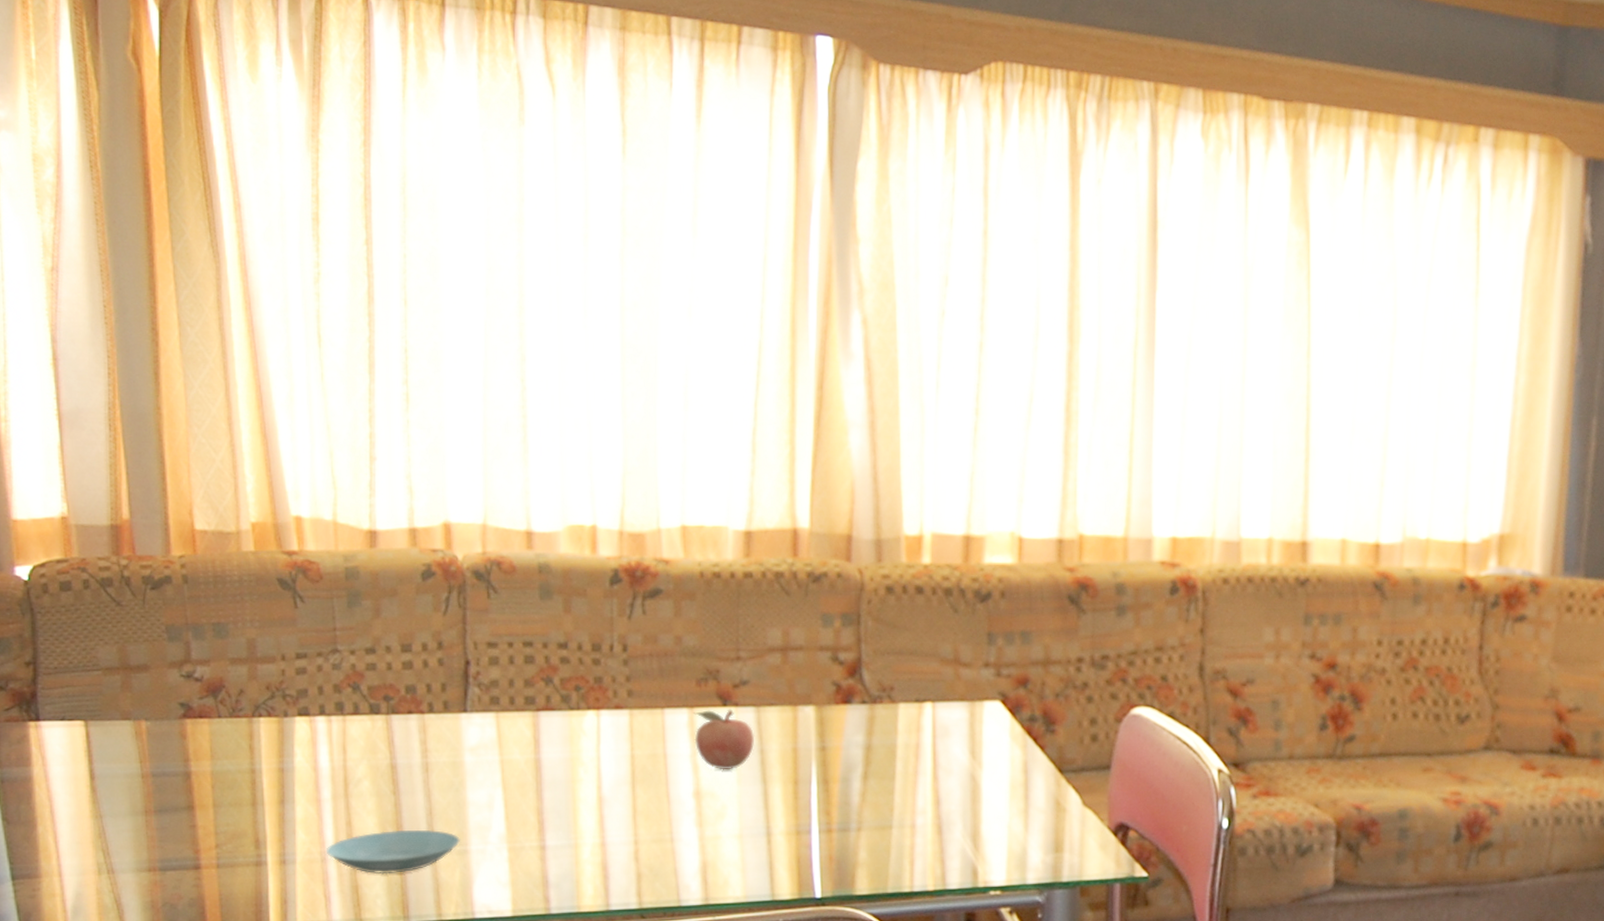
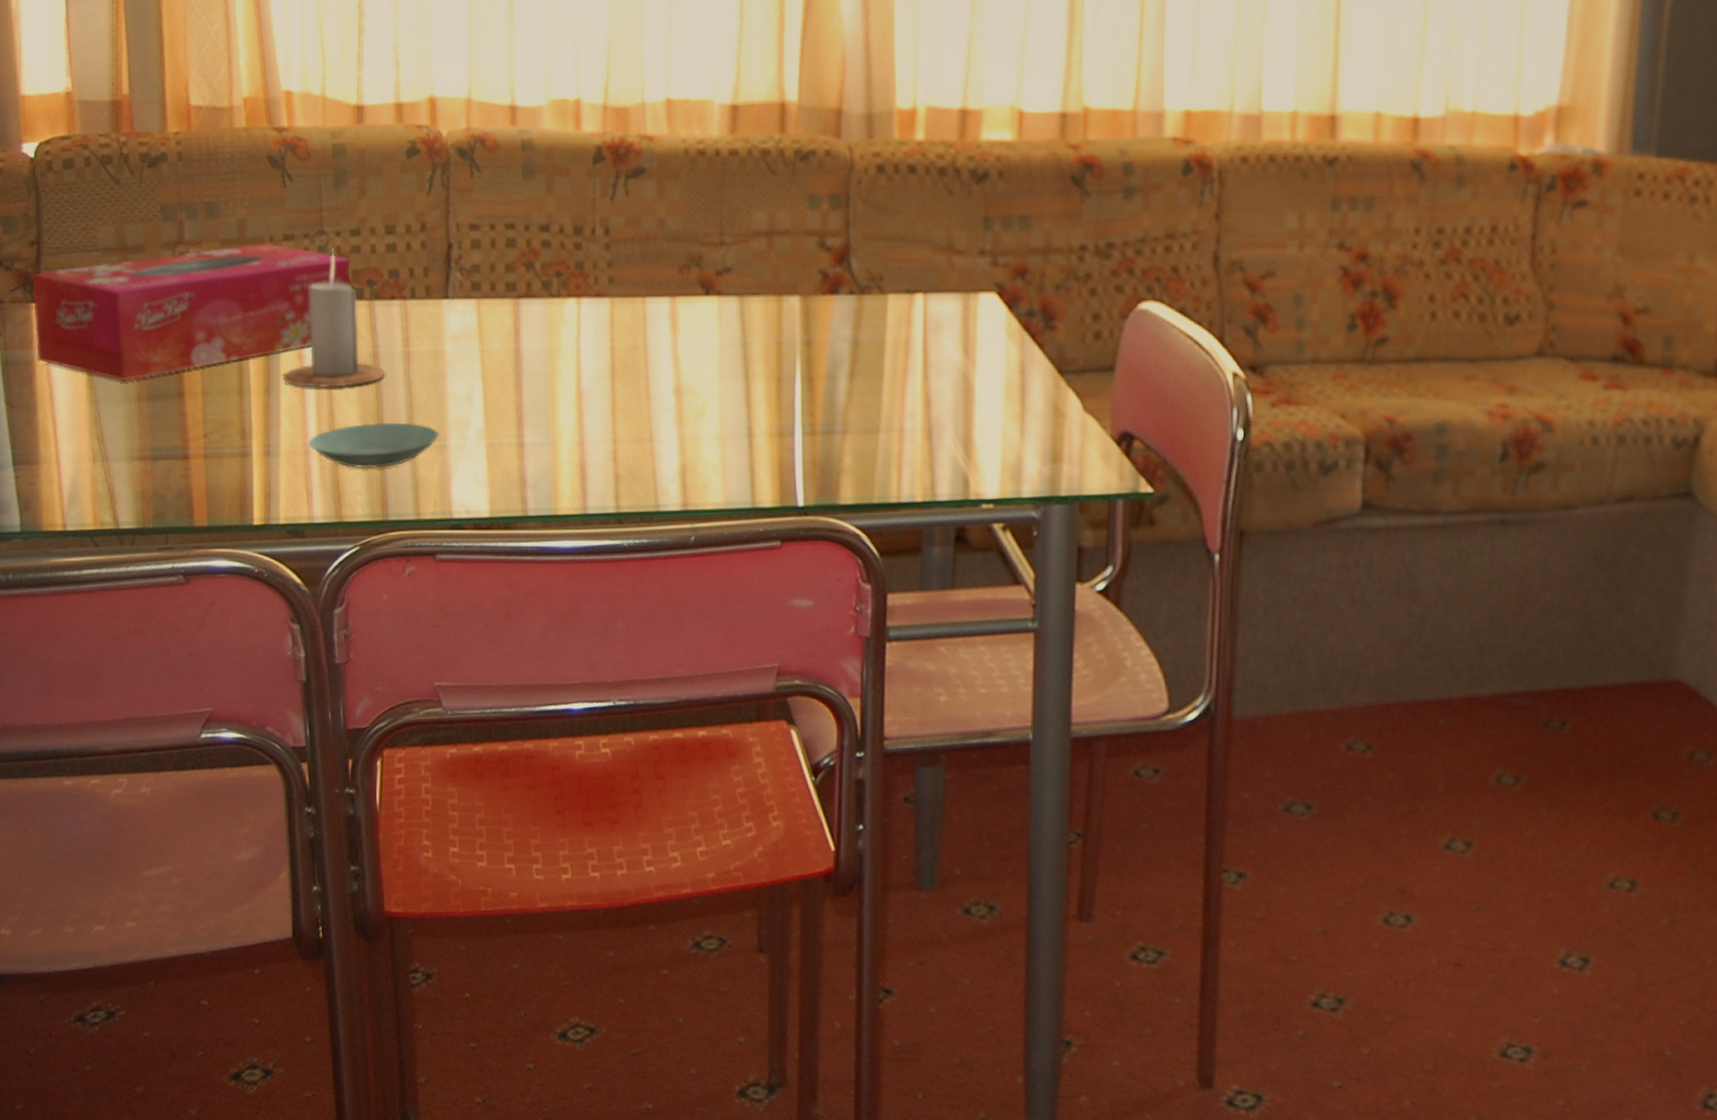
tissue box: none [28,661,367,796] -> present [32,243,351,382]
candle: none [298,666,403,798] -> present [283,248,385,388]
fruit: present [694,709,755,770] -> none [675,298,738,365]

